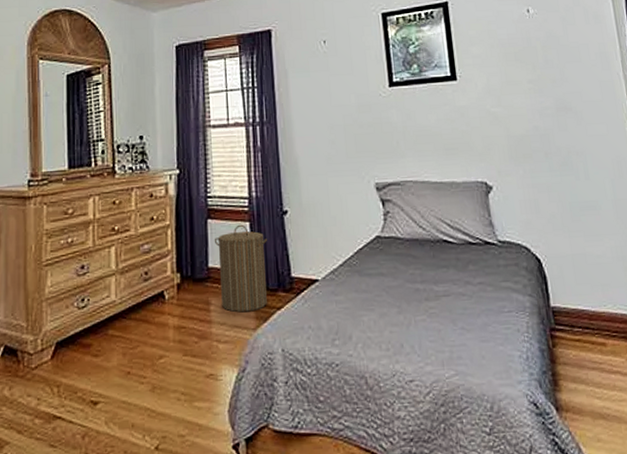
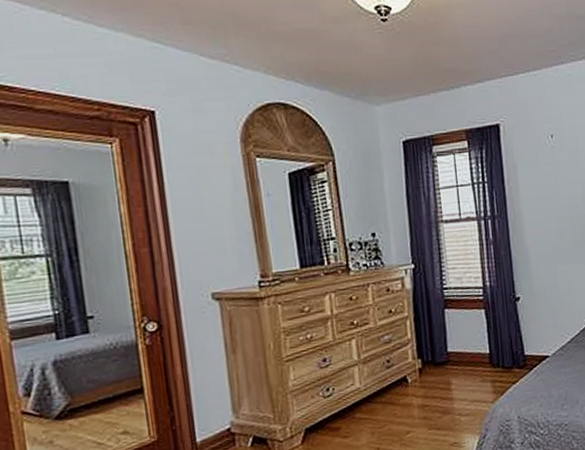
laundry hamper: present [214,224,267,313] -> none [451,312,503,389]

